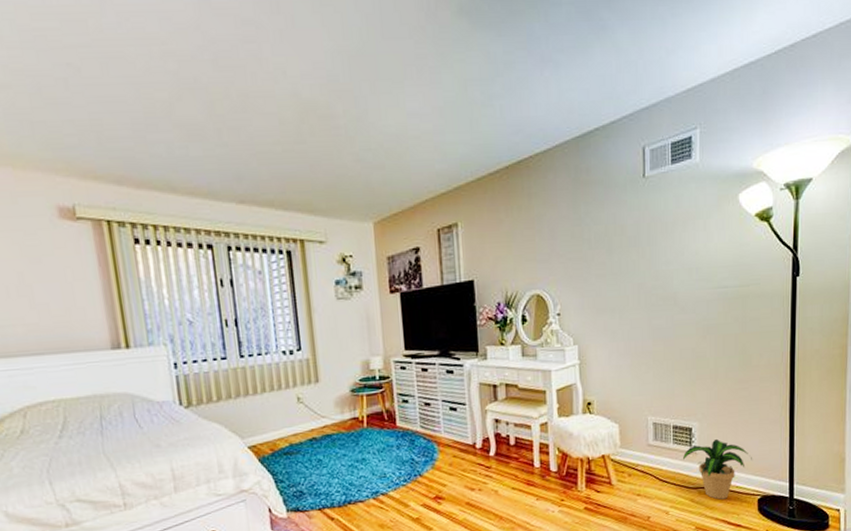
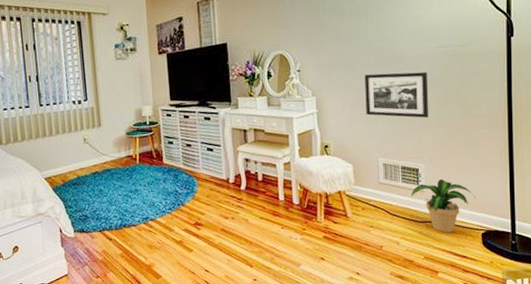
picture frame: none [634,316,705,370] -> present [364,71,429,118]

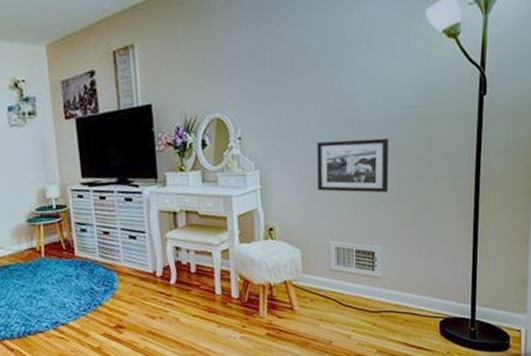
potted plant: present [411,178,475,233] -> none [366,262,435,323]

